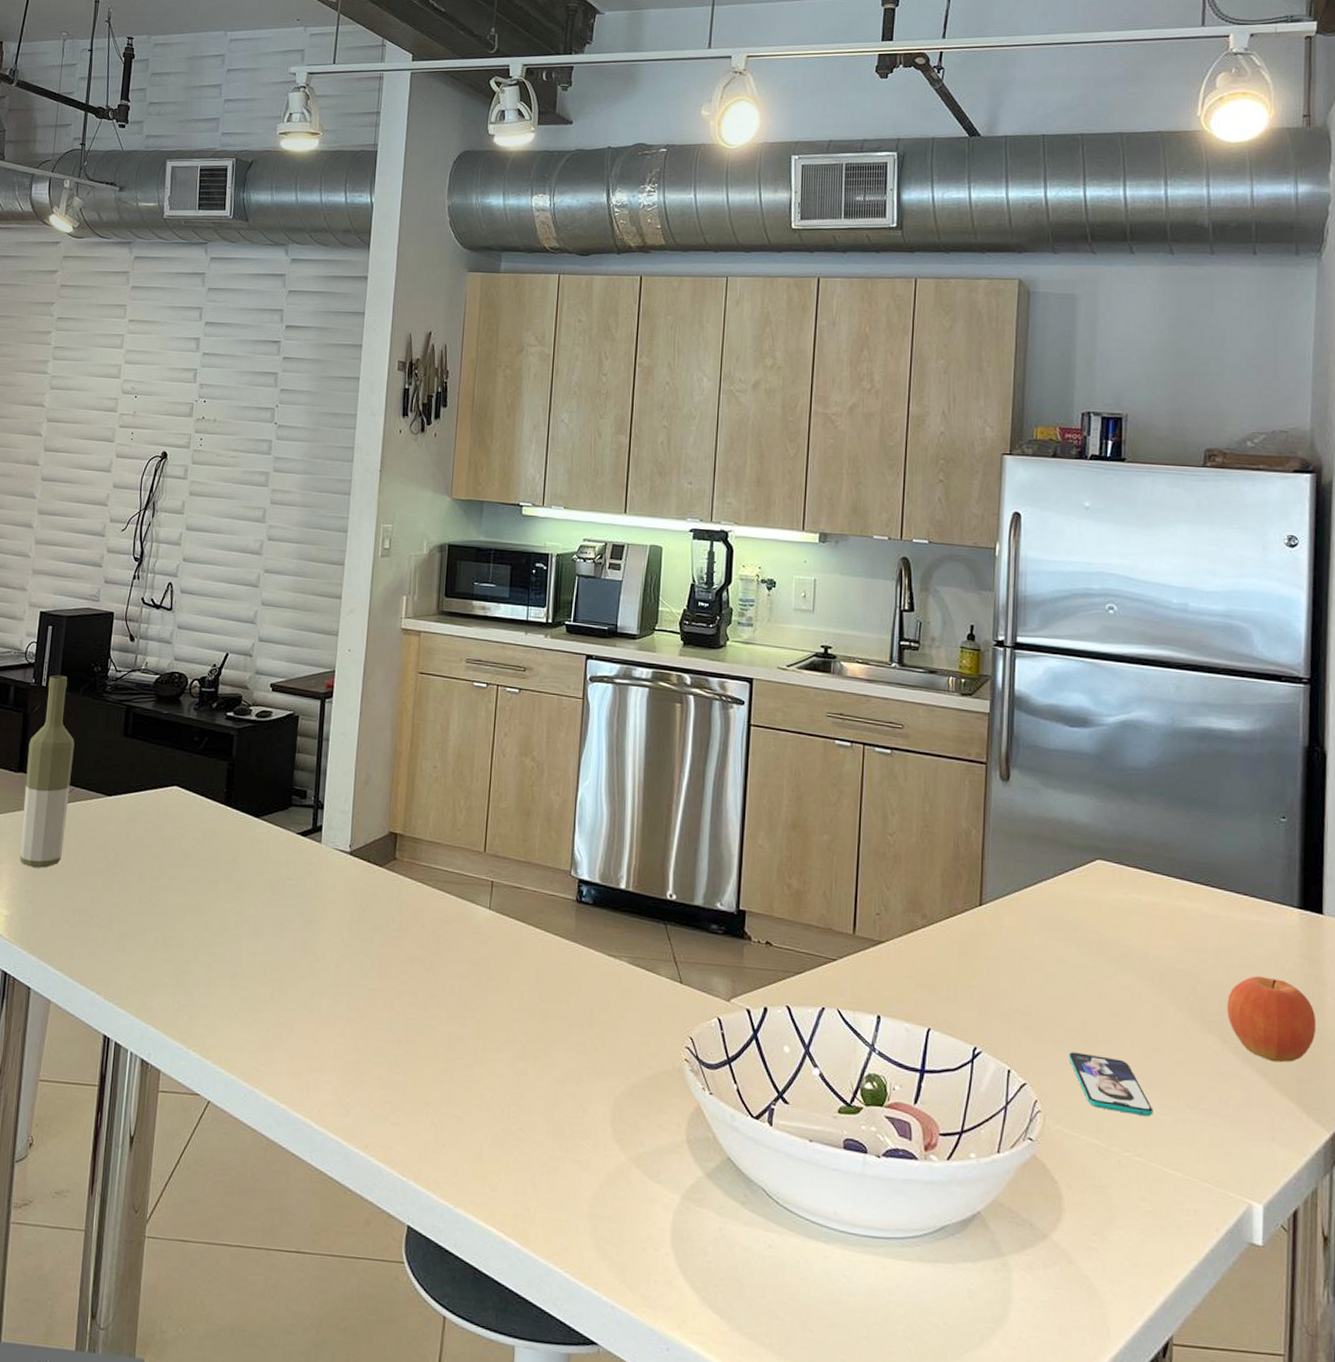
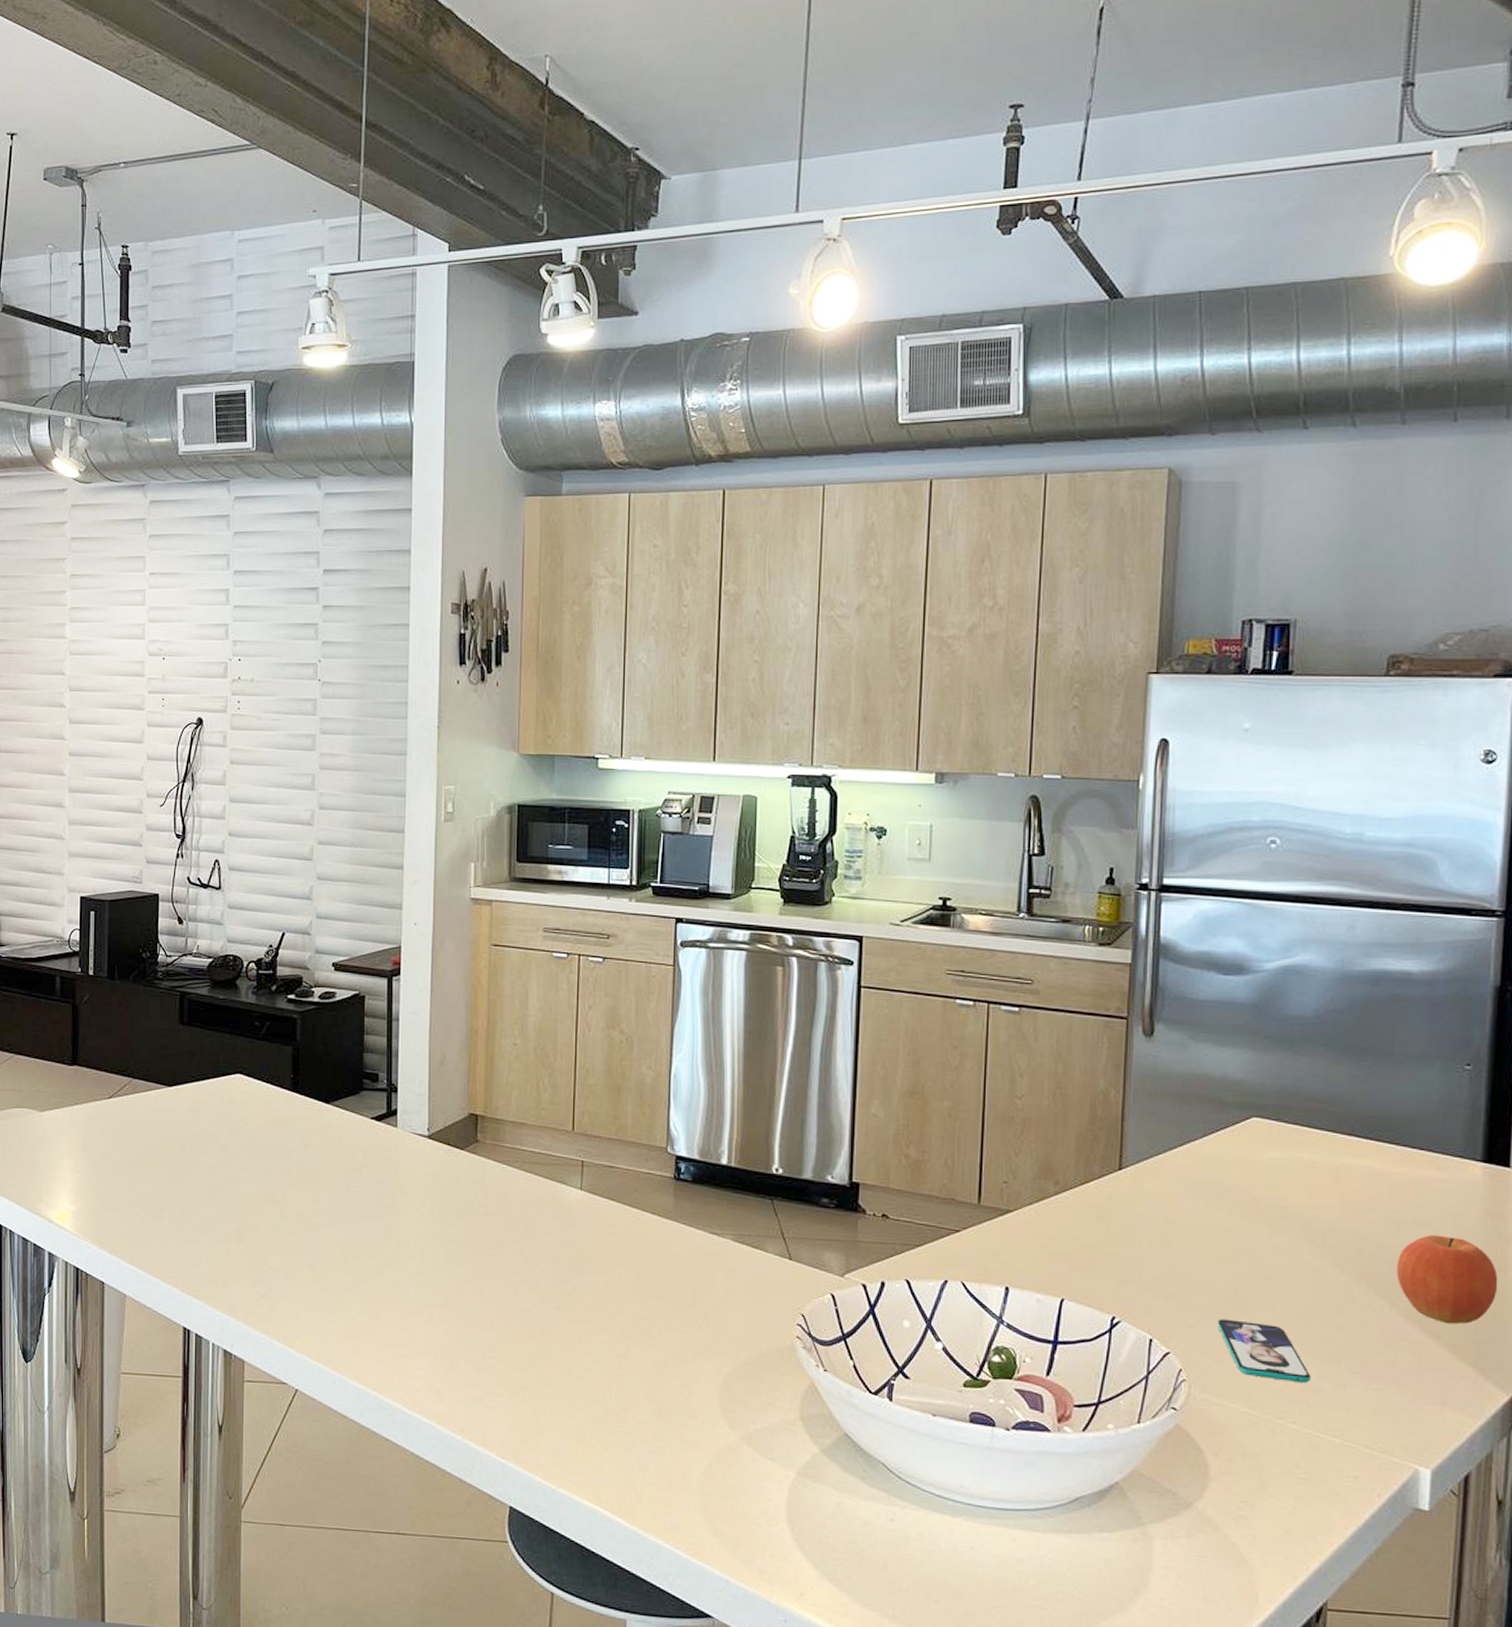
bottle: present [20,675,75,868] -> none [81,962,129,1162]

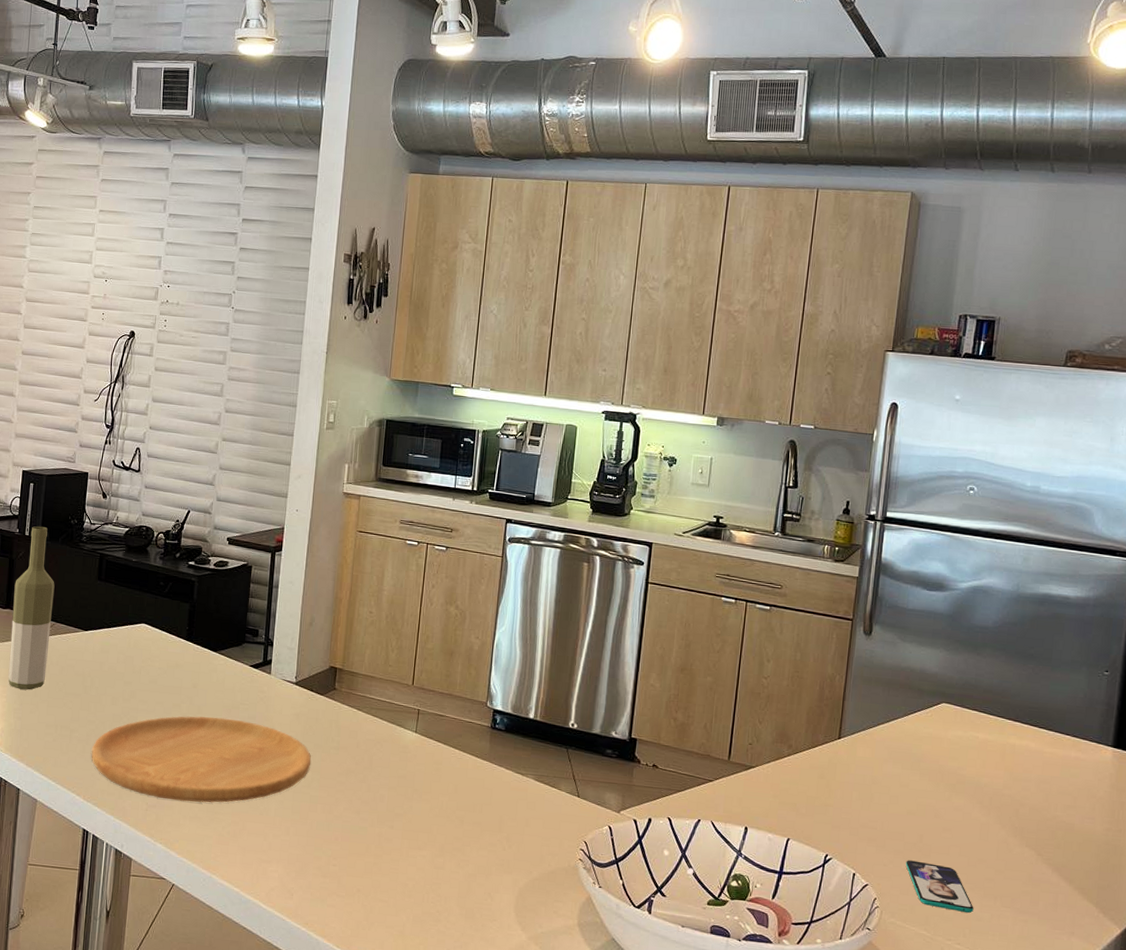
bottle: none [81,962,129,1162] -> present [8,526,55,690]
cutting board: none [187,1183,454,1289] -> present [91,716,312,803]
fruit: present [1397,1235,1498,1325] -> none [1043,801,1119,872]

